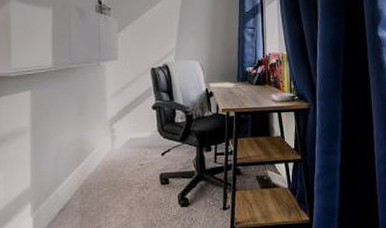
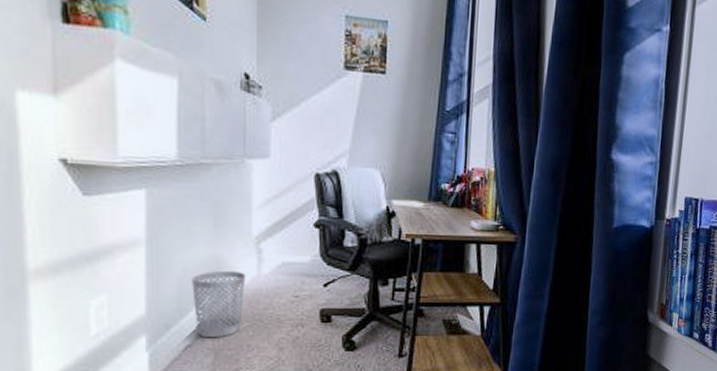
wastebasket: none [64,147,104,203] -> present [192,270,246,338]

